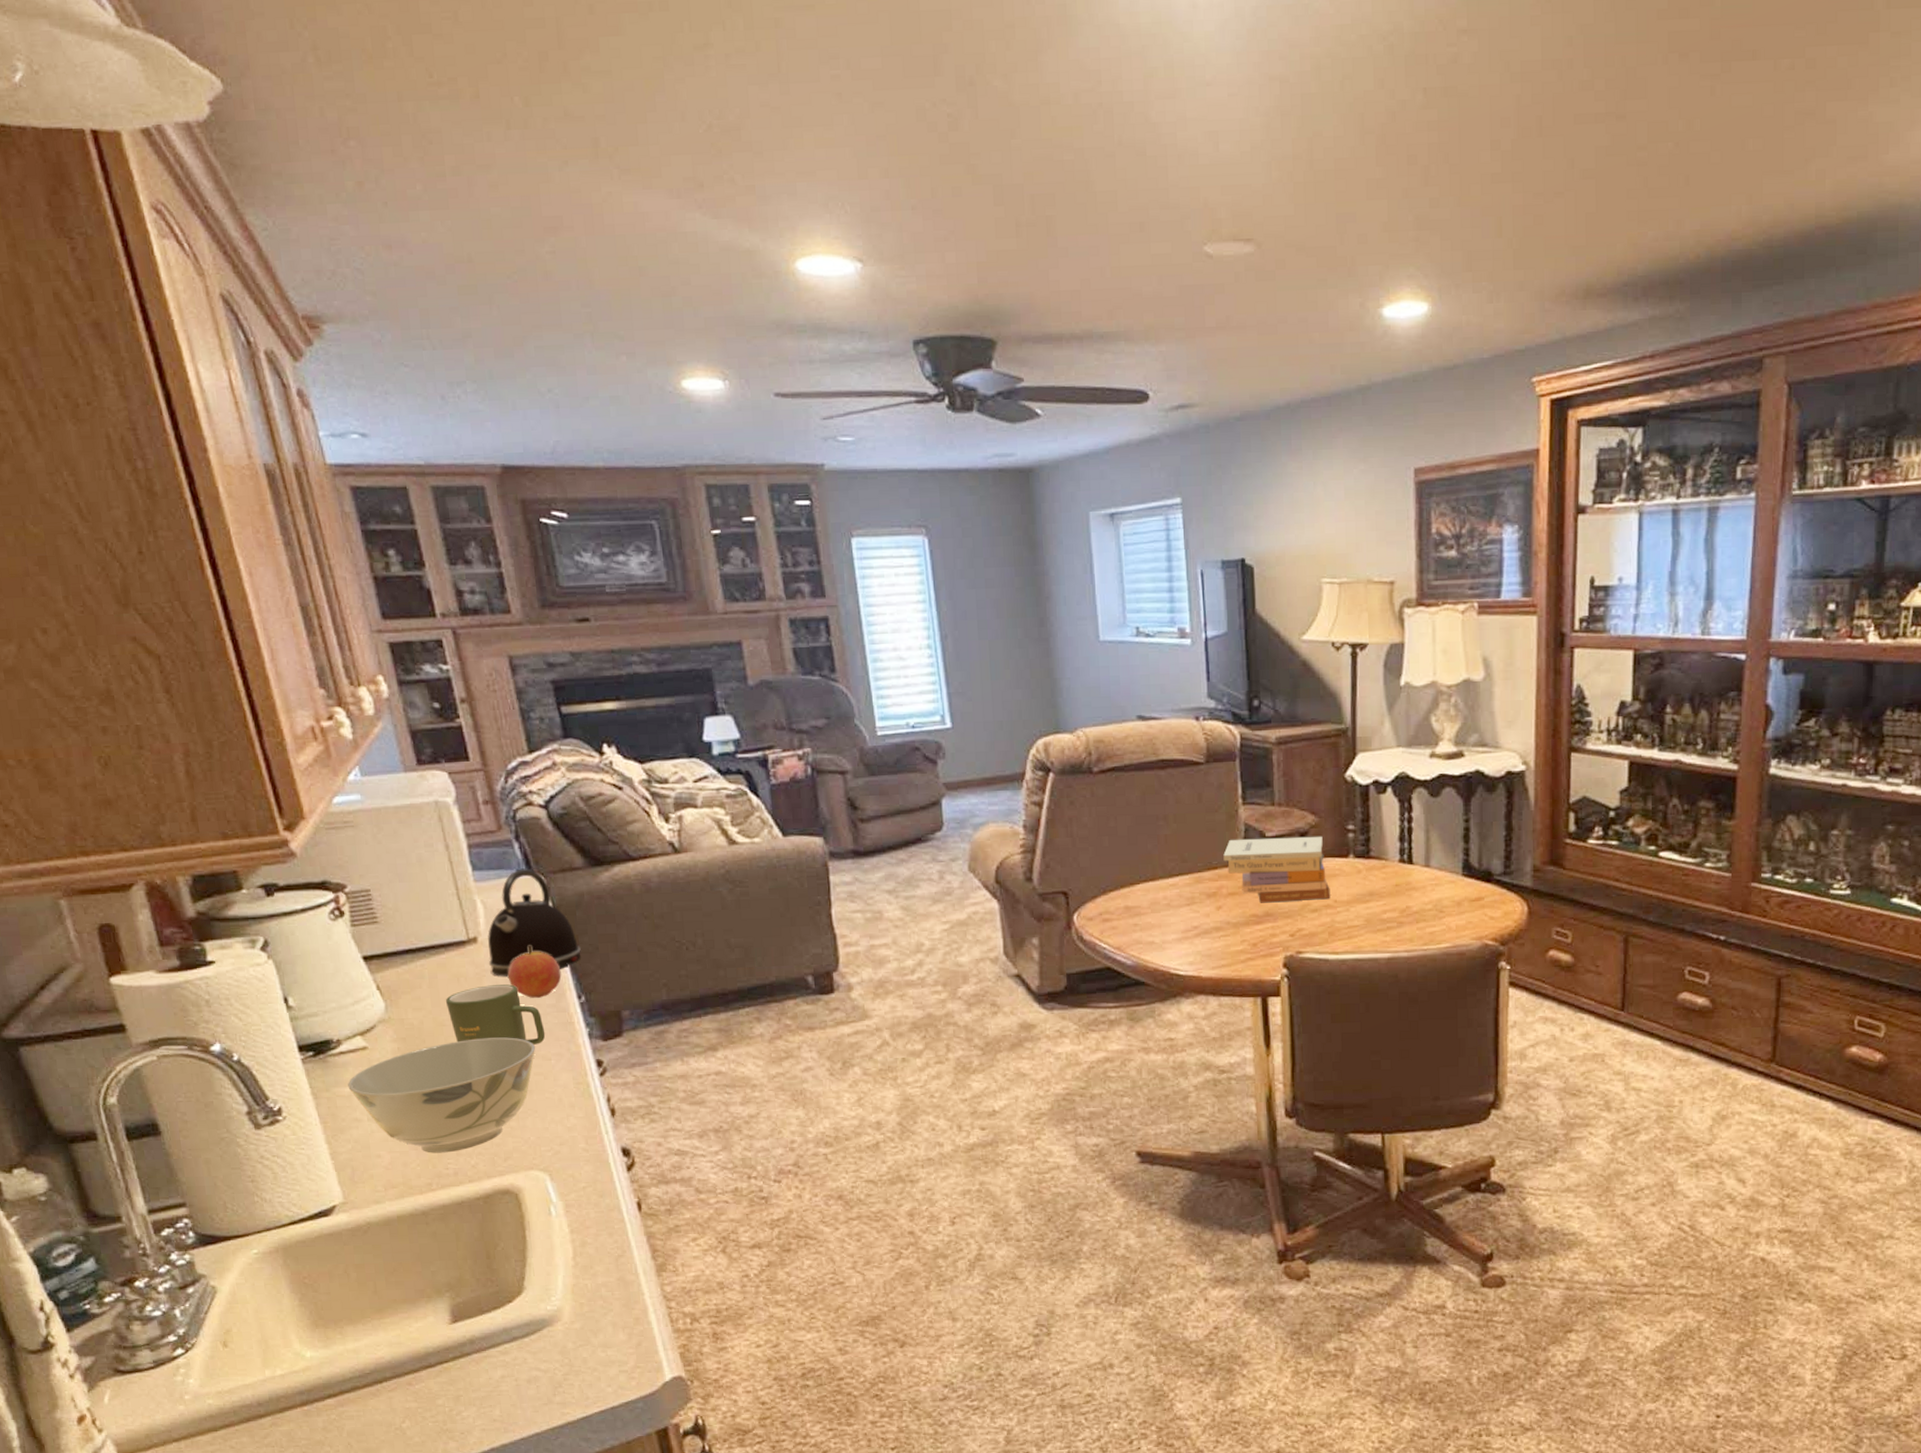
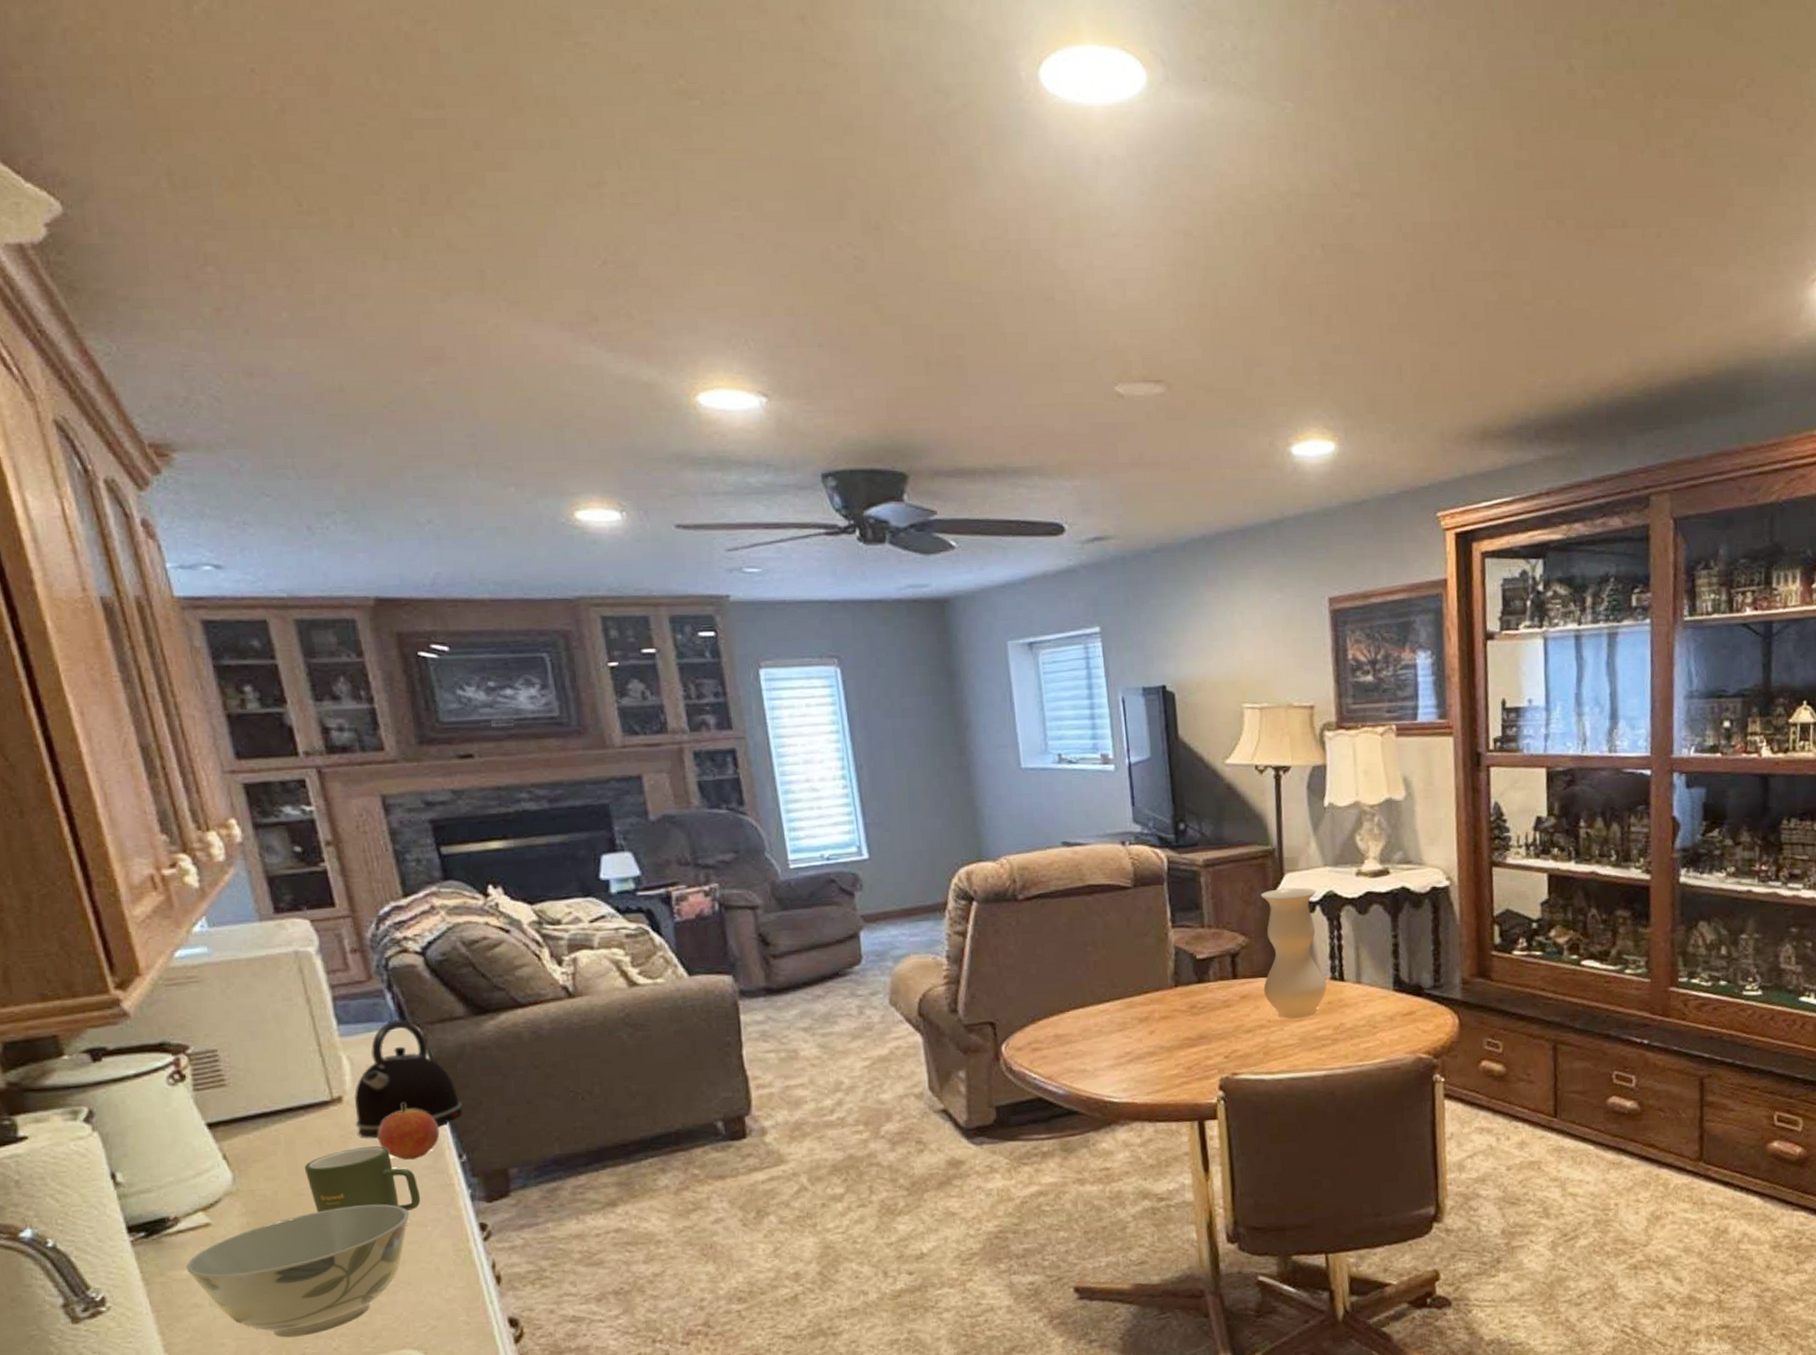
books: present [1223,836,1331,903] -> none [1154,956,1264,1026]
vase: none [1331,768,1395,900] -> present [1260,887,1327,1019]

